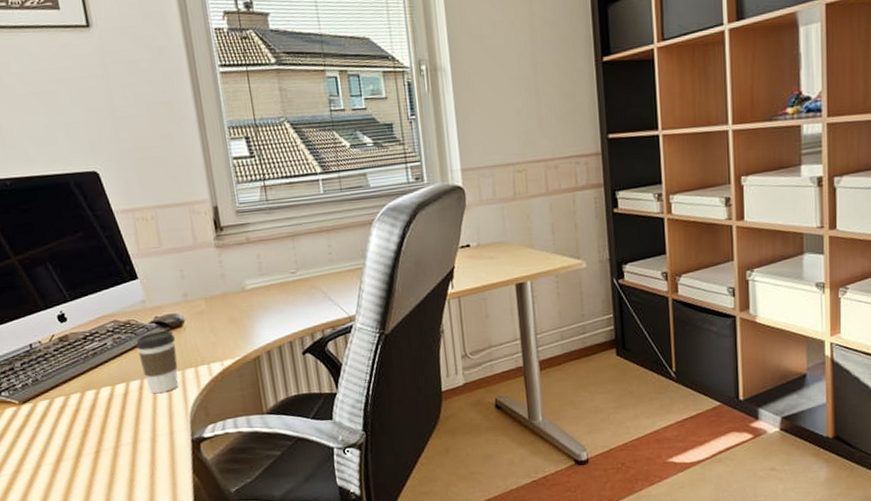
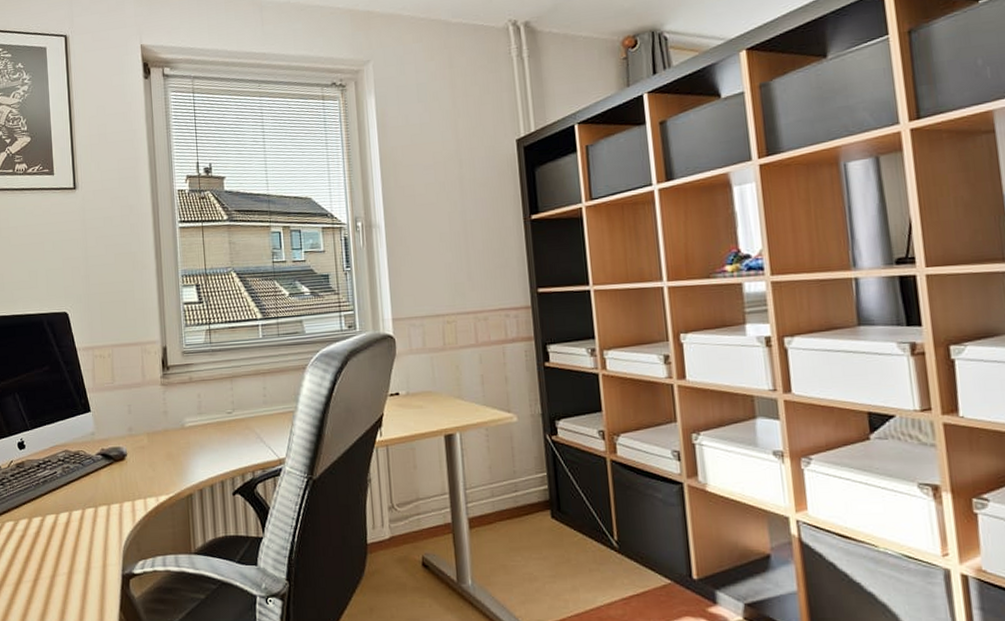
coffee cup: present [135,331,179,394] -> none [81,463,118,525]

